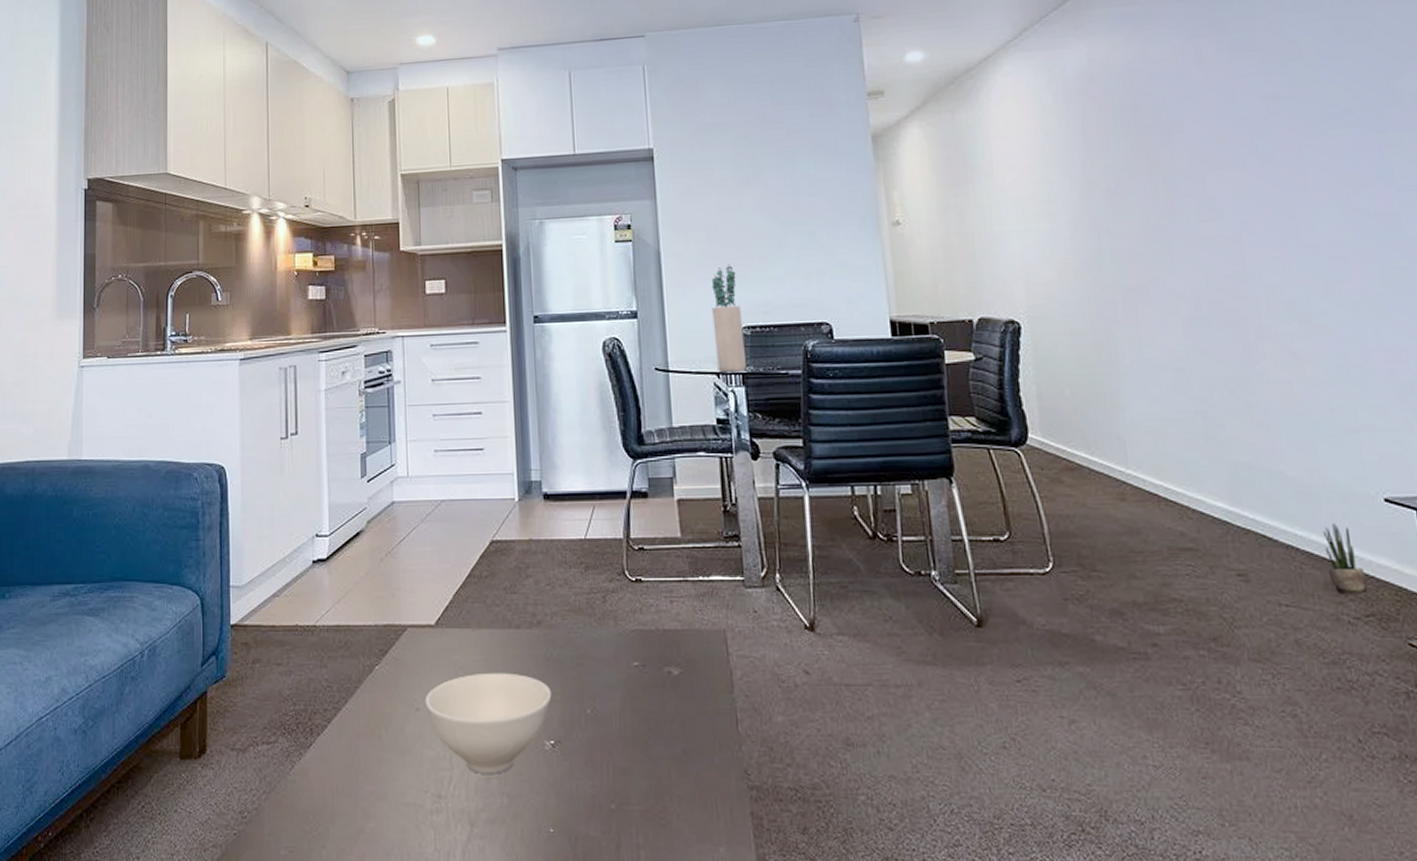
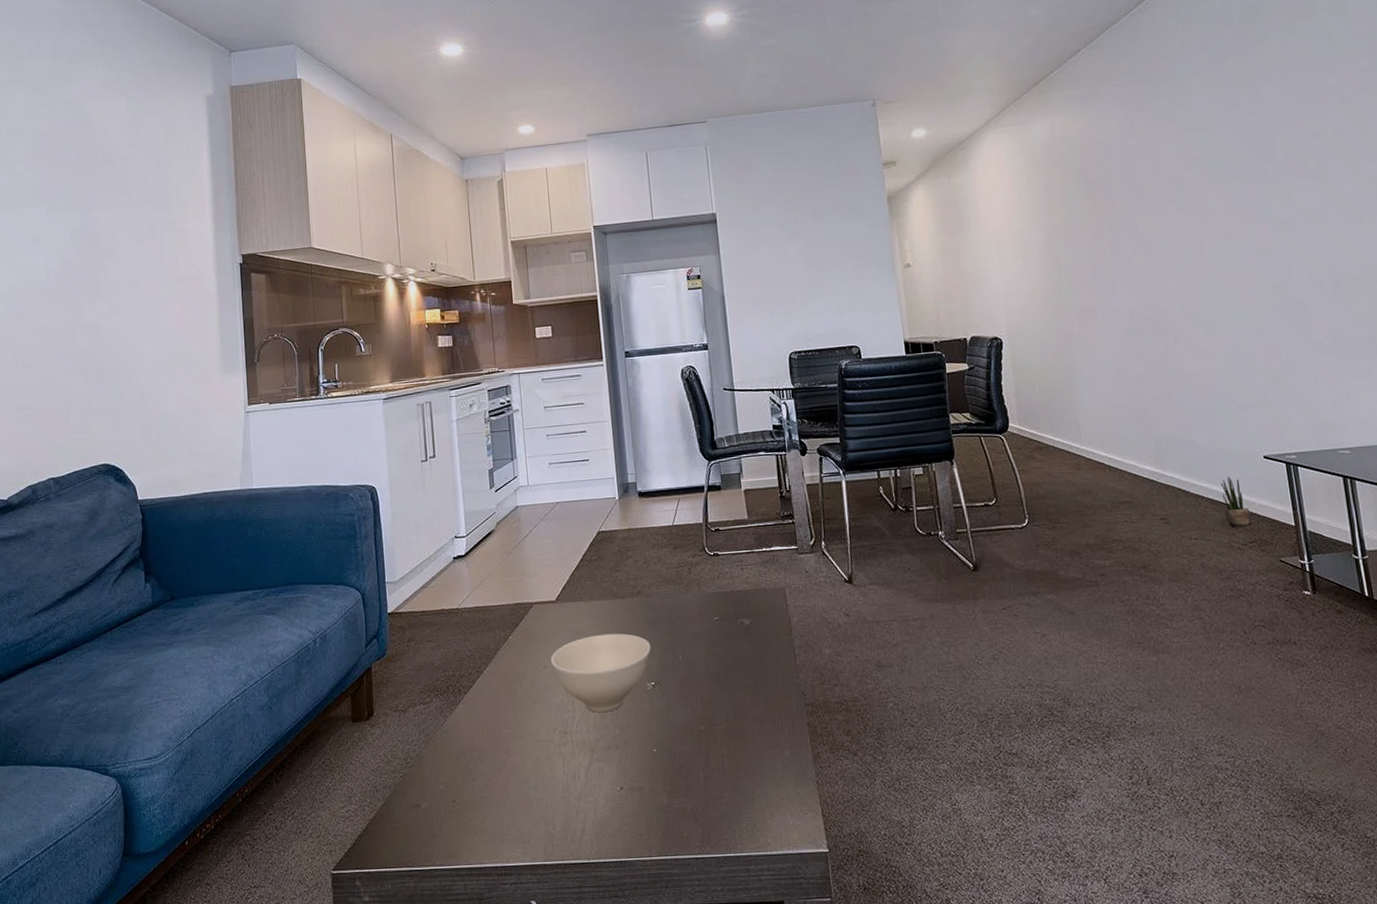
vase: present [711,264,748,373] -> none [765,303,796,390]

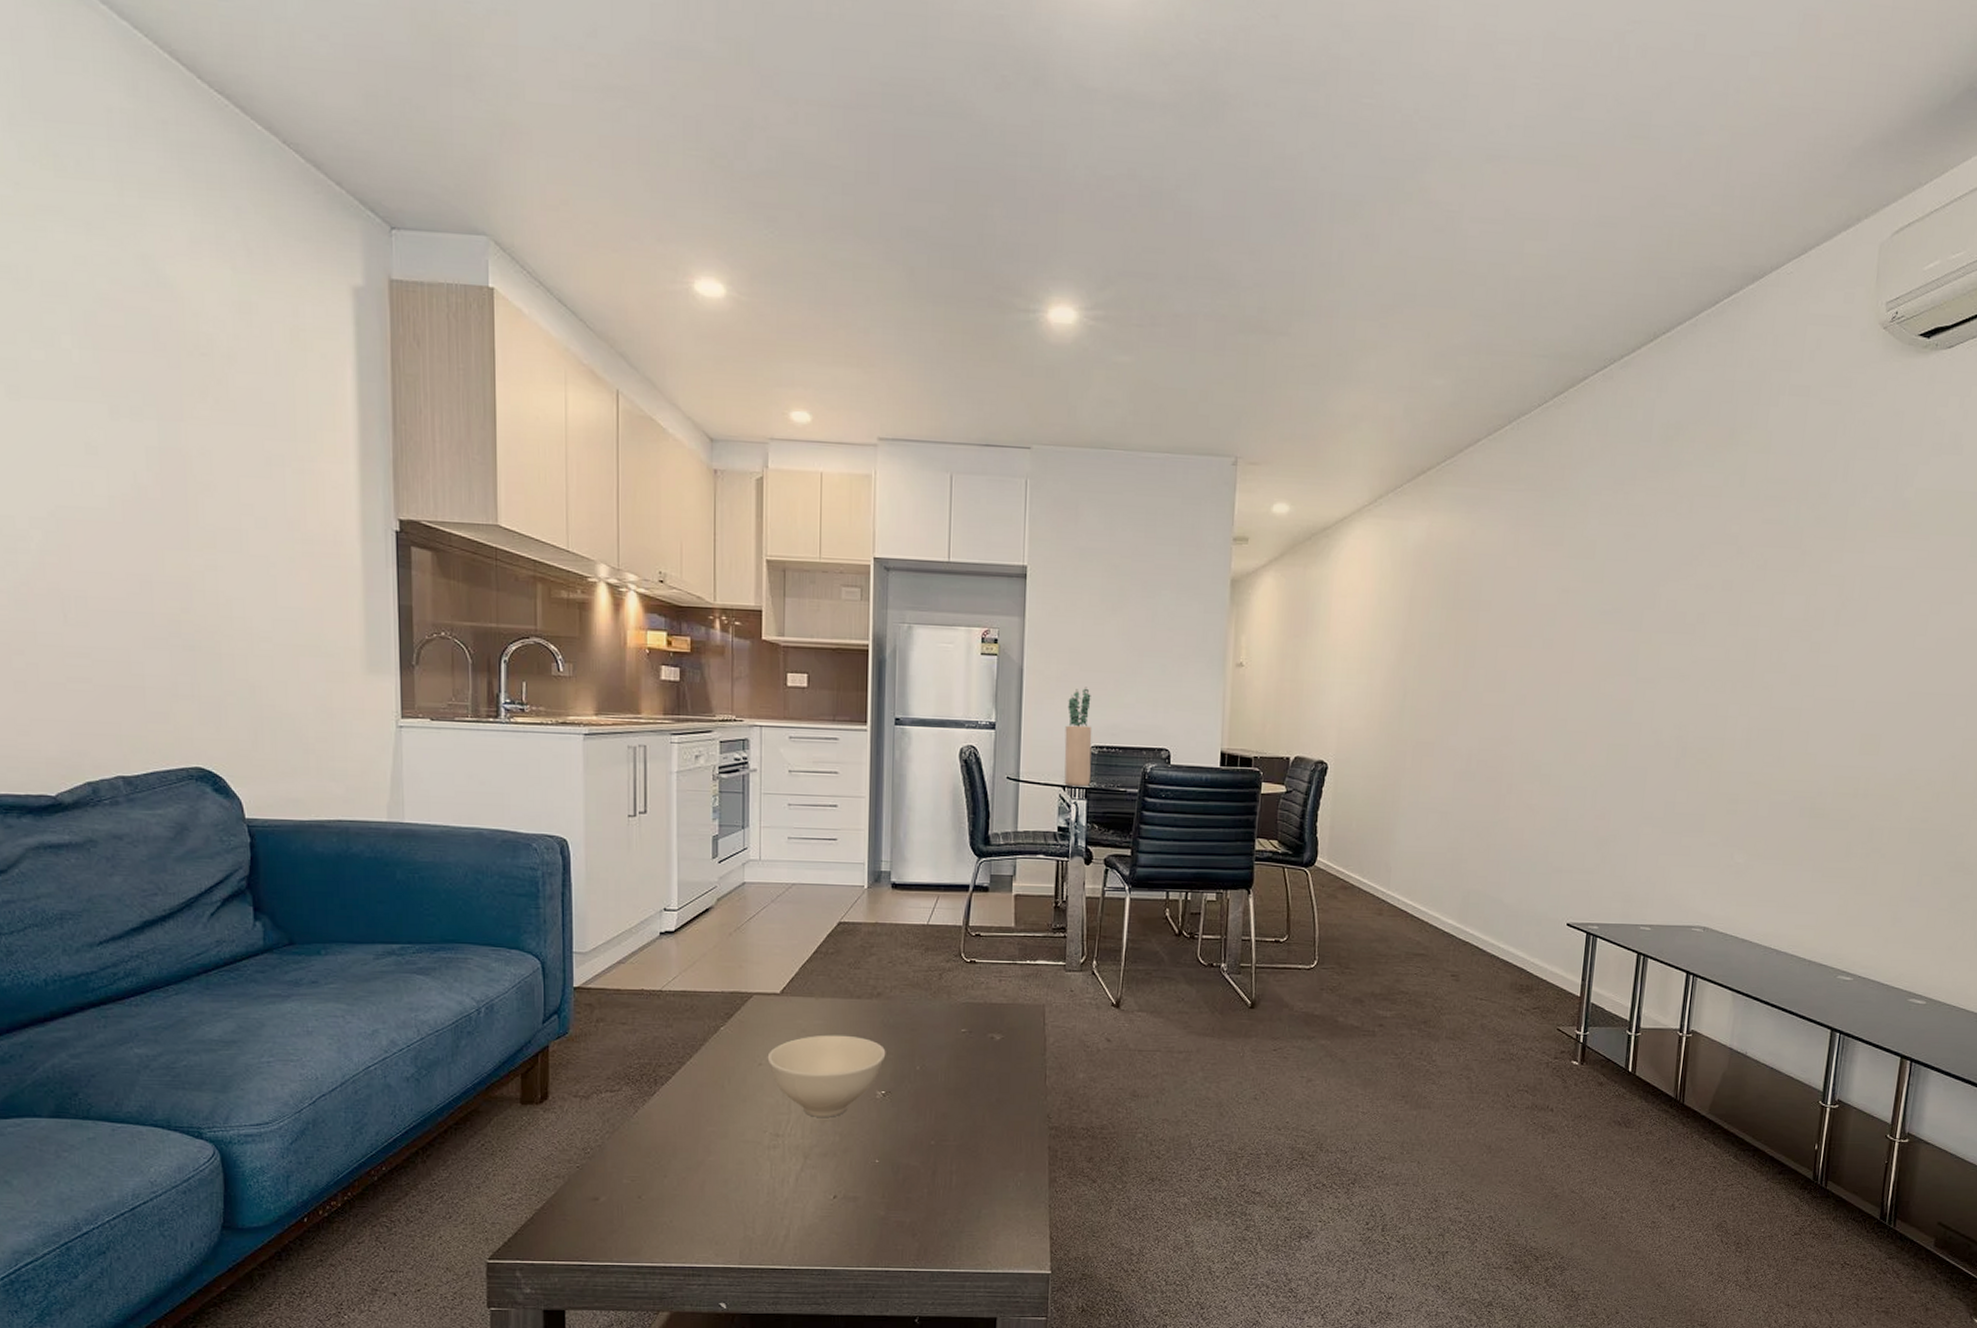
vase: none [765,303,796,390] -> present [1064,686,1093,787]
potted plant: present [1220,476,1252,527] -> none [1515,939,1541,993]

